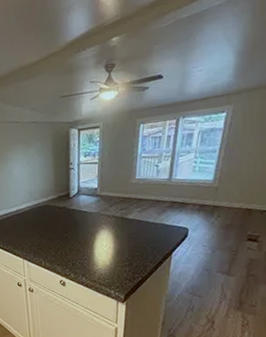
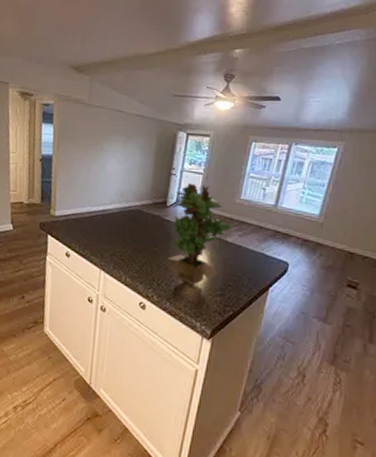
flower bouquet: none [76,172,131,261] -> present [168,183,231,285]

